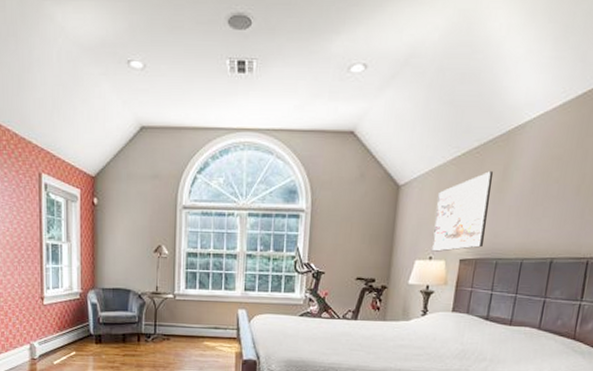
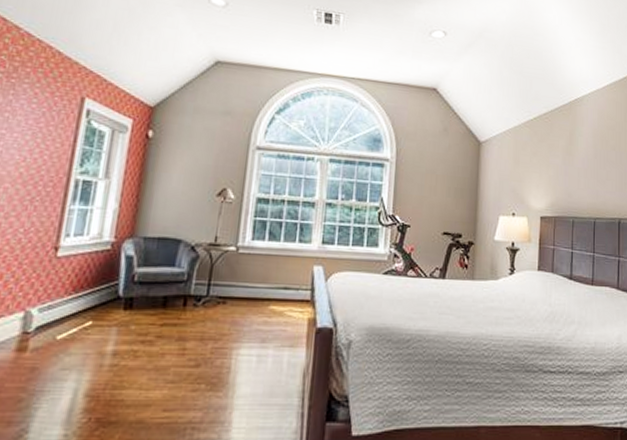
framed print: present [432,171,494,252] -> none [514,135,562,209]

